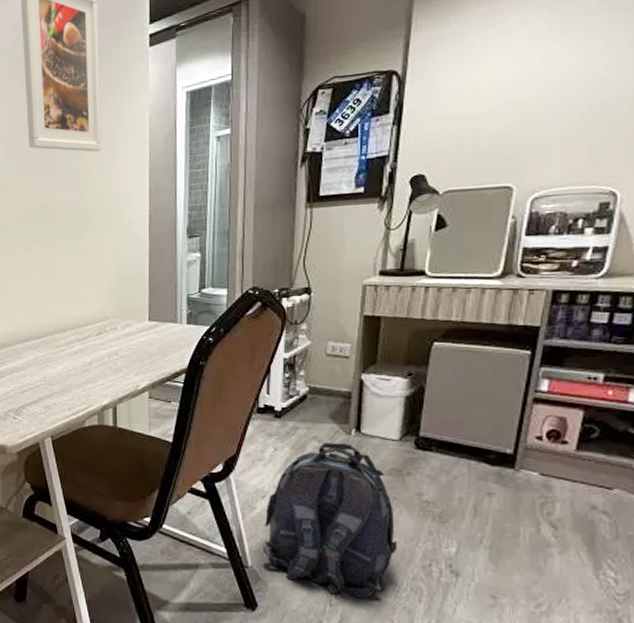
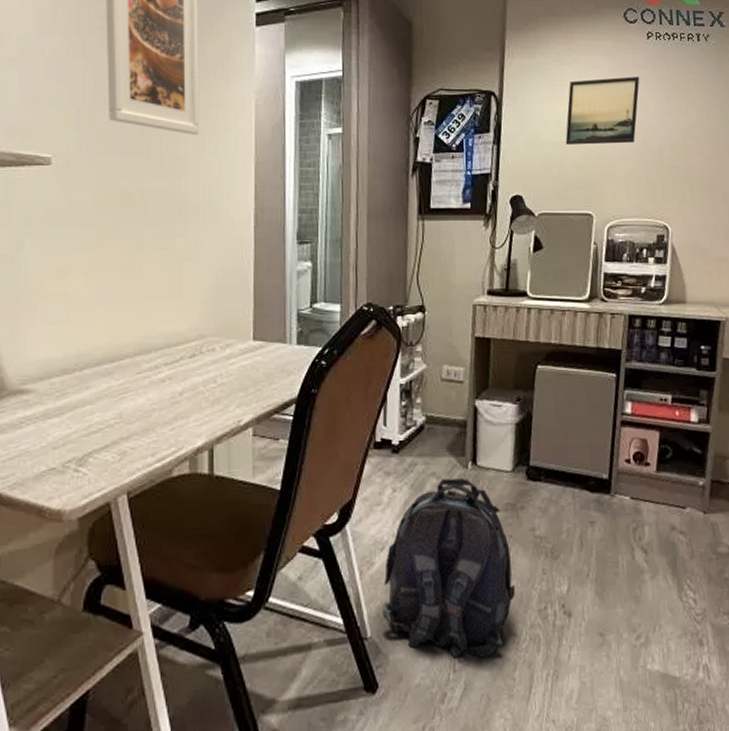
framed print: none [482,25,591,115] -> present [565,77,640,145]

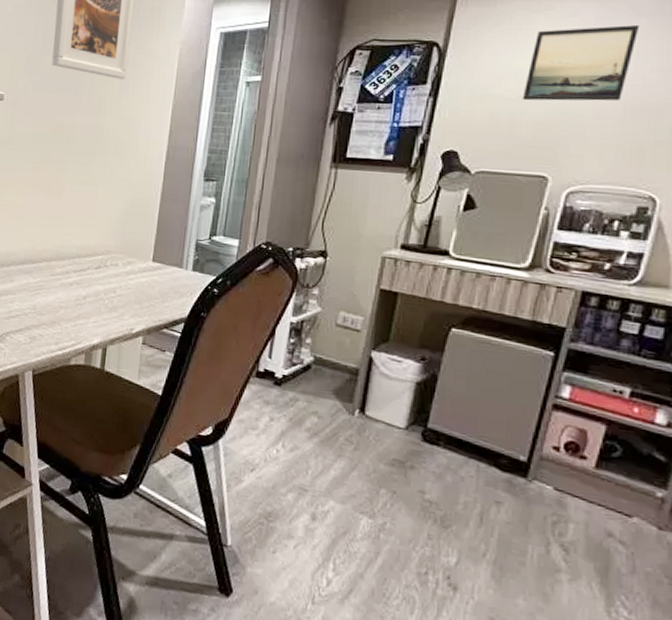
backpack: present [383,478,515,659] -> none [245,420,392,601]

